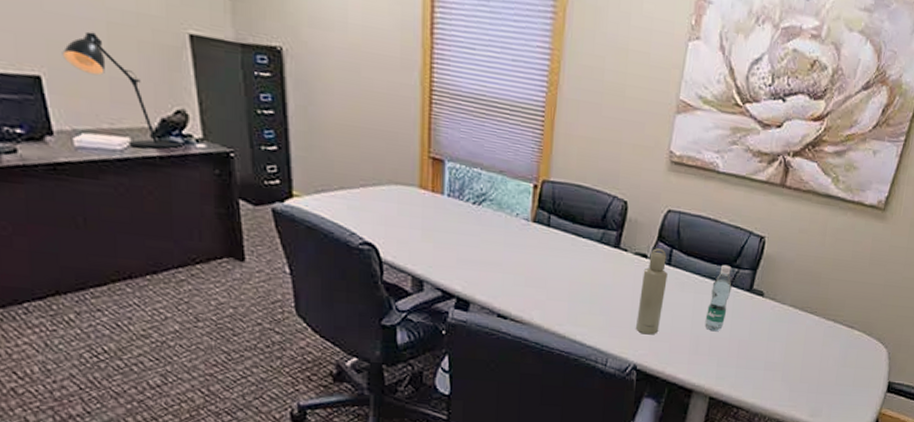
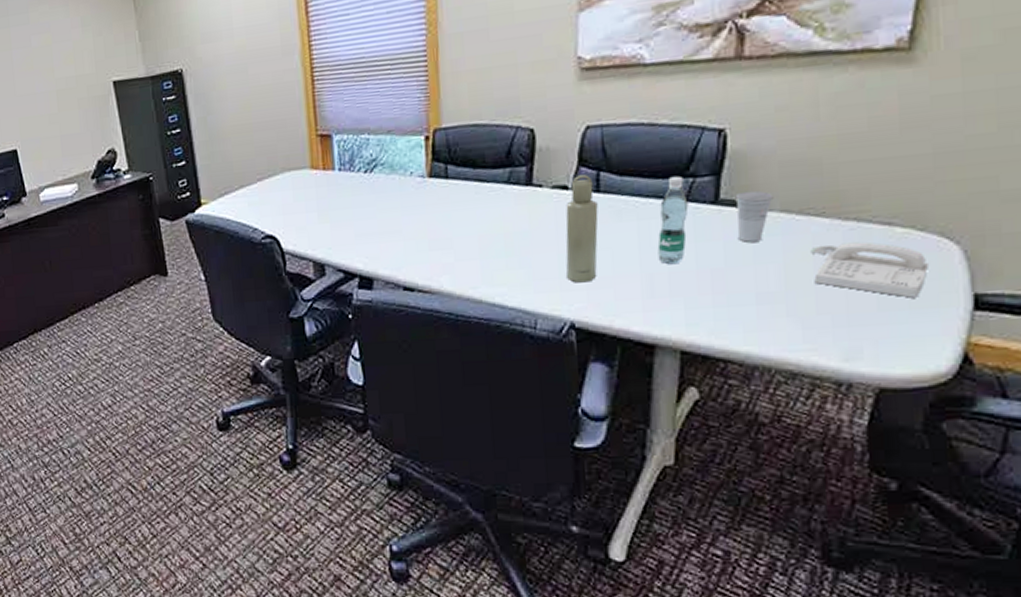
desk lamp: present [62,31,183,150] -> none [29,102,114,192]
cup: none [760,286,788,325] -> present [735,190,774,242]
telephone: none [802,334,868,379] -> present [810,241,928,298]

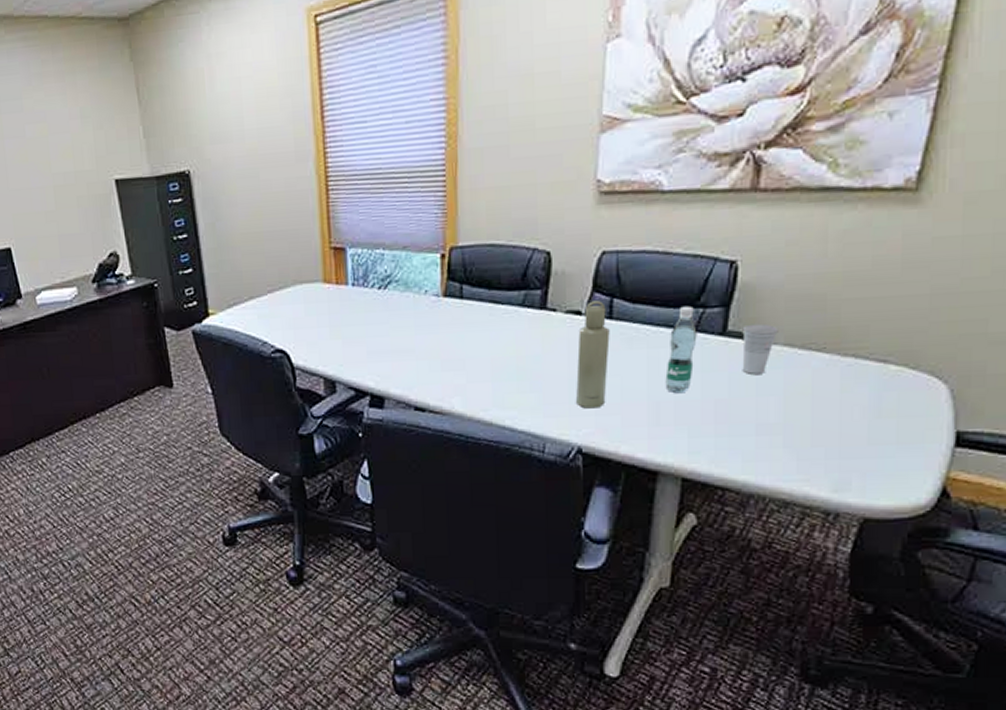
telephone: present [810,241,928,298] -> none [810,378,917,433]

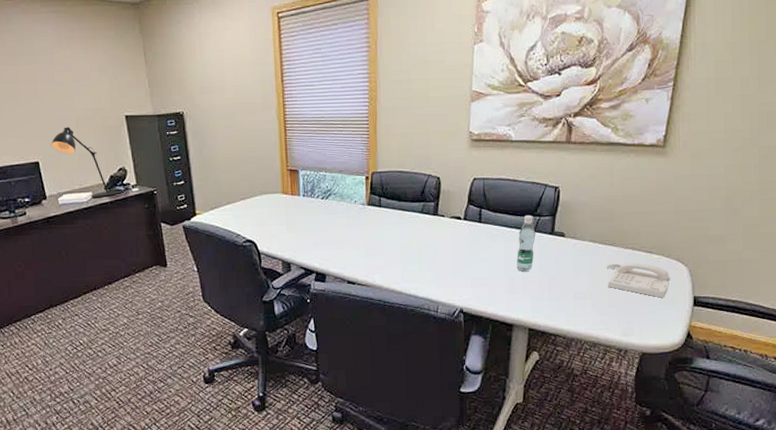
desk lamp: none [24,198,117,296] -> present [50,127,124,198]
bottle: present [576,301,610,409] -> none [458,210,480,282]
cup: present [742,323,779,374] -> none [564,227,586,260]
telephone: none [810,378,917,433] -> present [606,262,670,298]

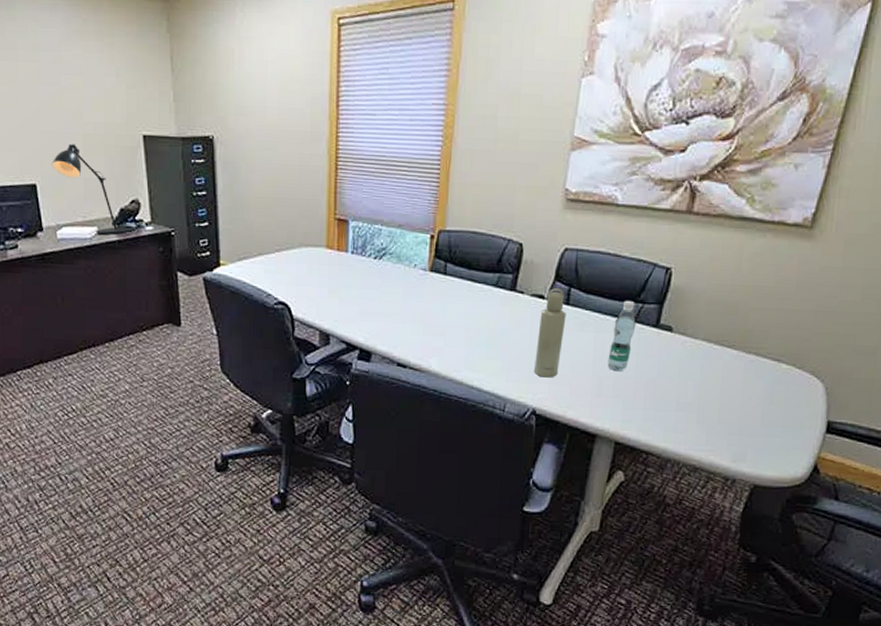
bottle: none [458,210,480,282] -> present [534,288,566,378]
telephone: present [606,262,670,298] -> none [720,370,800,419]

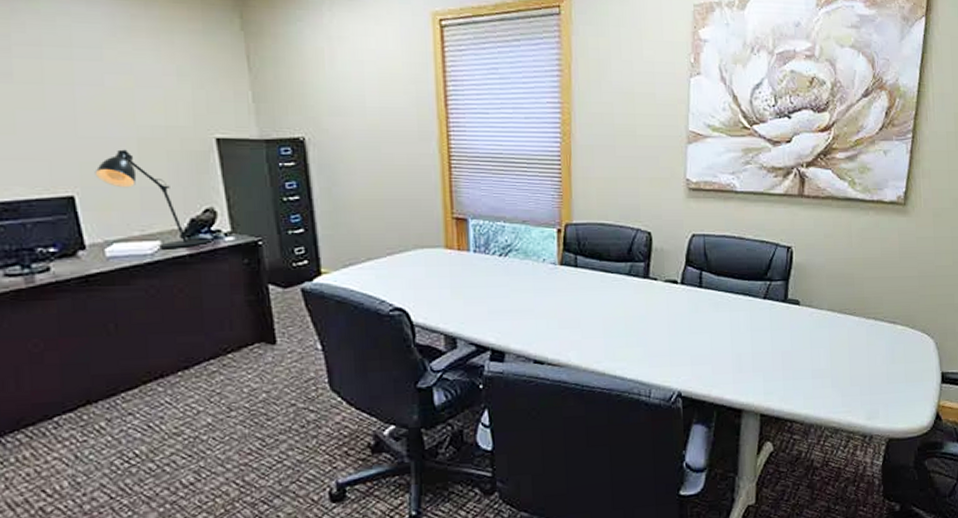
bottle: present [534,288,566,378] -> none [675,273,701,360]
bottle: present [607,300,636,372] -> none [744,279,767,347]

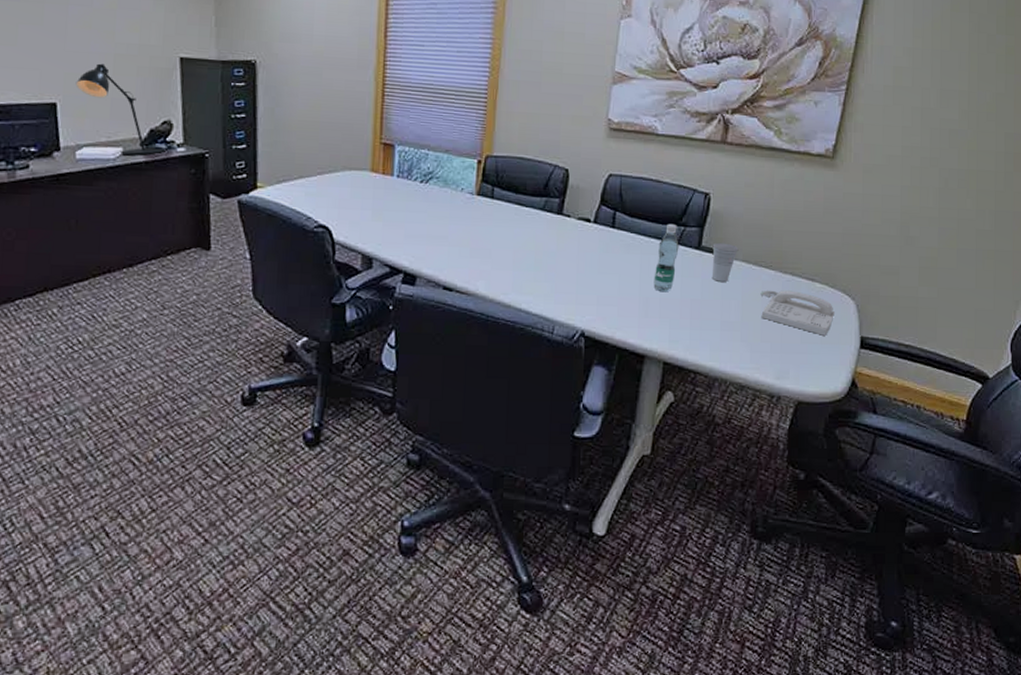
bottle: none [744,279,767,347] -> present [653,223,679,293]
cup: none [798,294,823,332] -> present [711,242,739,282]
telephone: none [847,334,916,375] -> present [760,290,834,336]

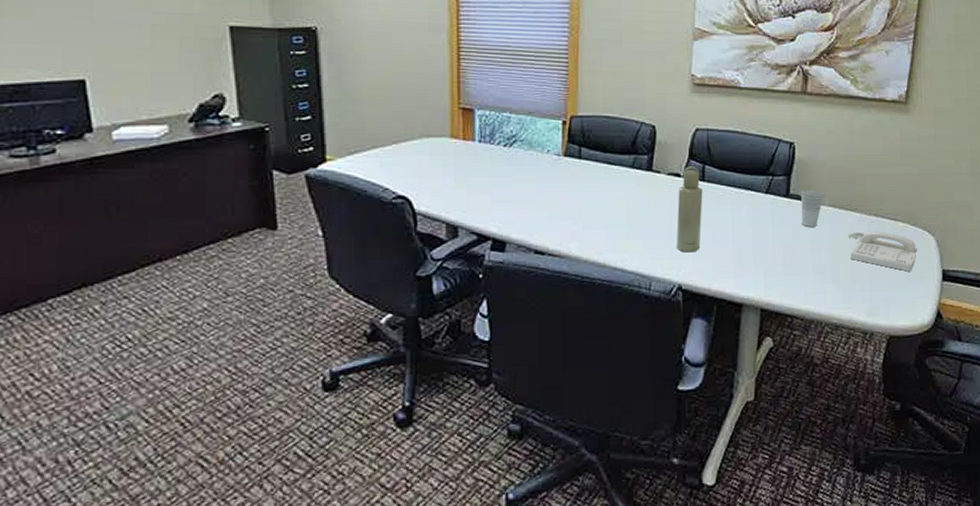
desk lamp: present [75,63,166,156] -> none [107,35,219,134]
bottle: none [582,212,612,299] -> present [676,166,703,253]
bottle: present [653,223,679,293] -> none [746,174,768,241]

